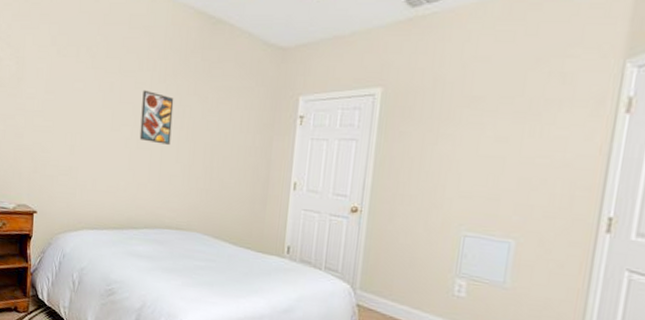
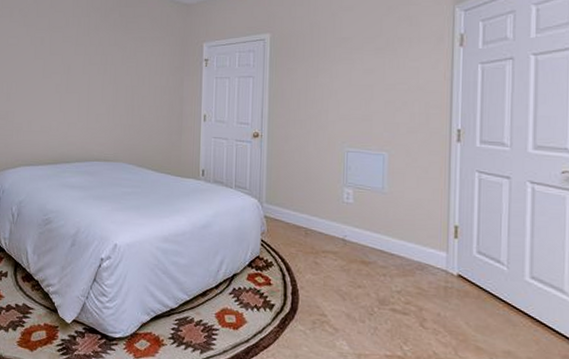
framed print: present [139,90,174,145] -> none [68,42,97,88]

